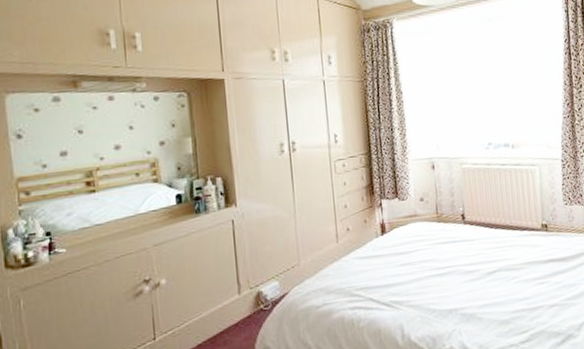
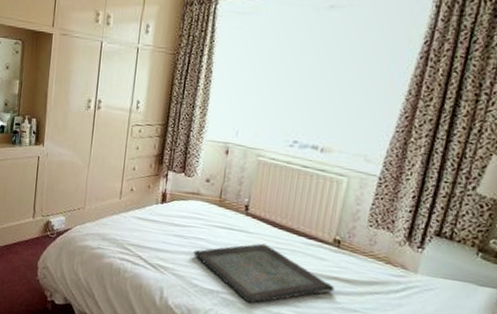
serving tray: none [424,247,554,310] -> present [193,243,335,303]

